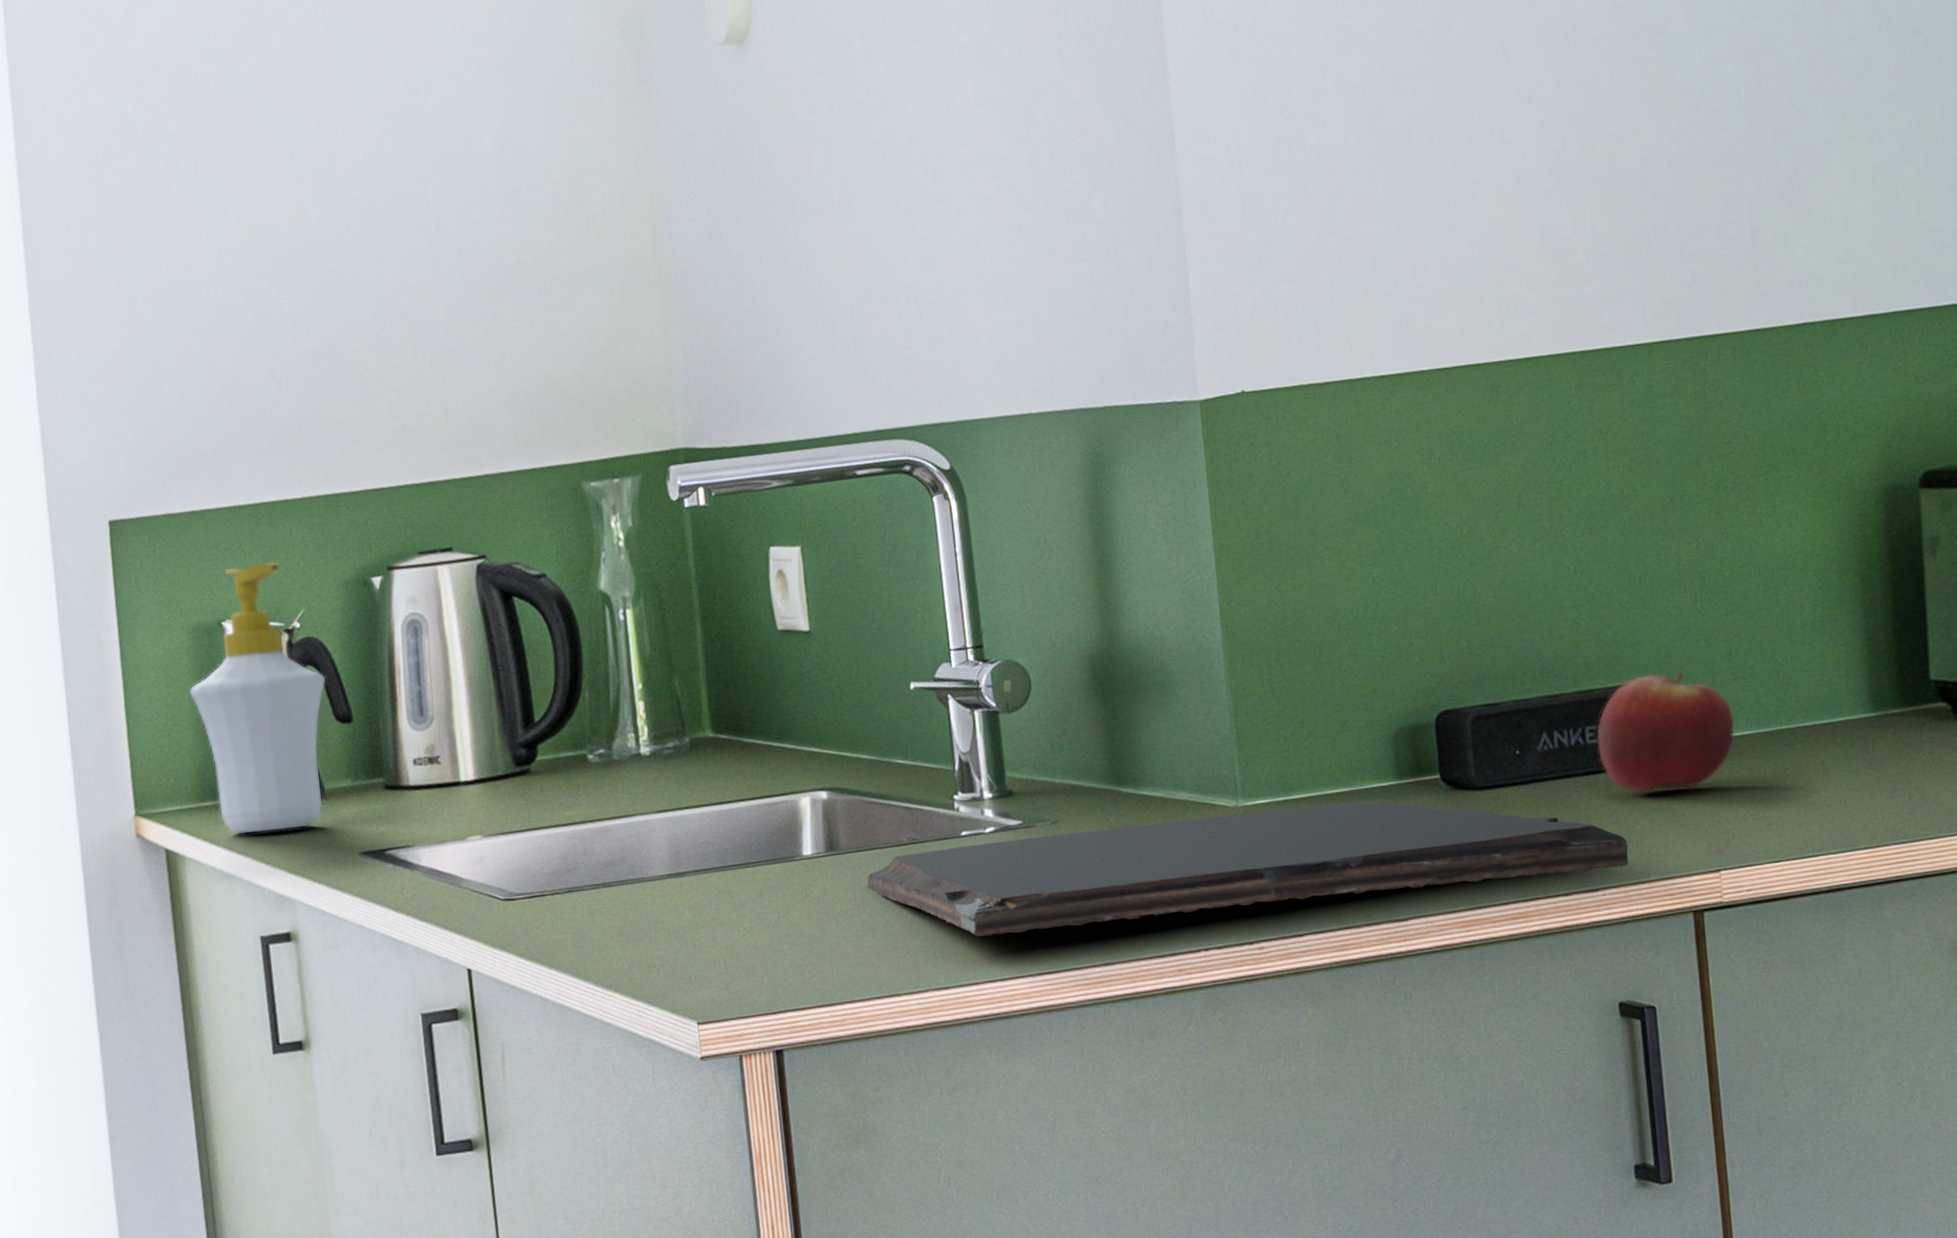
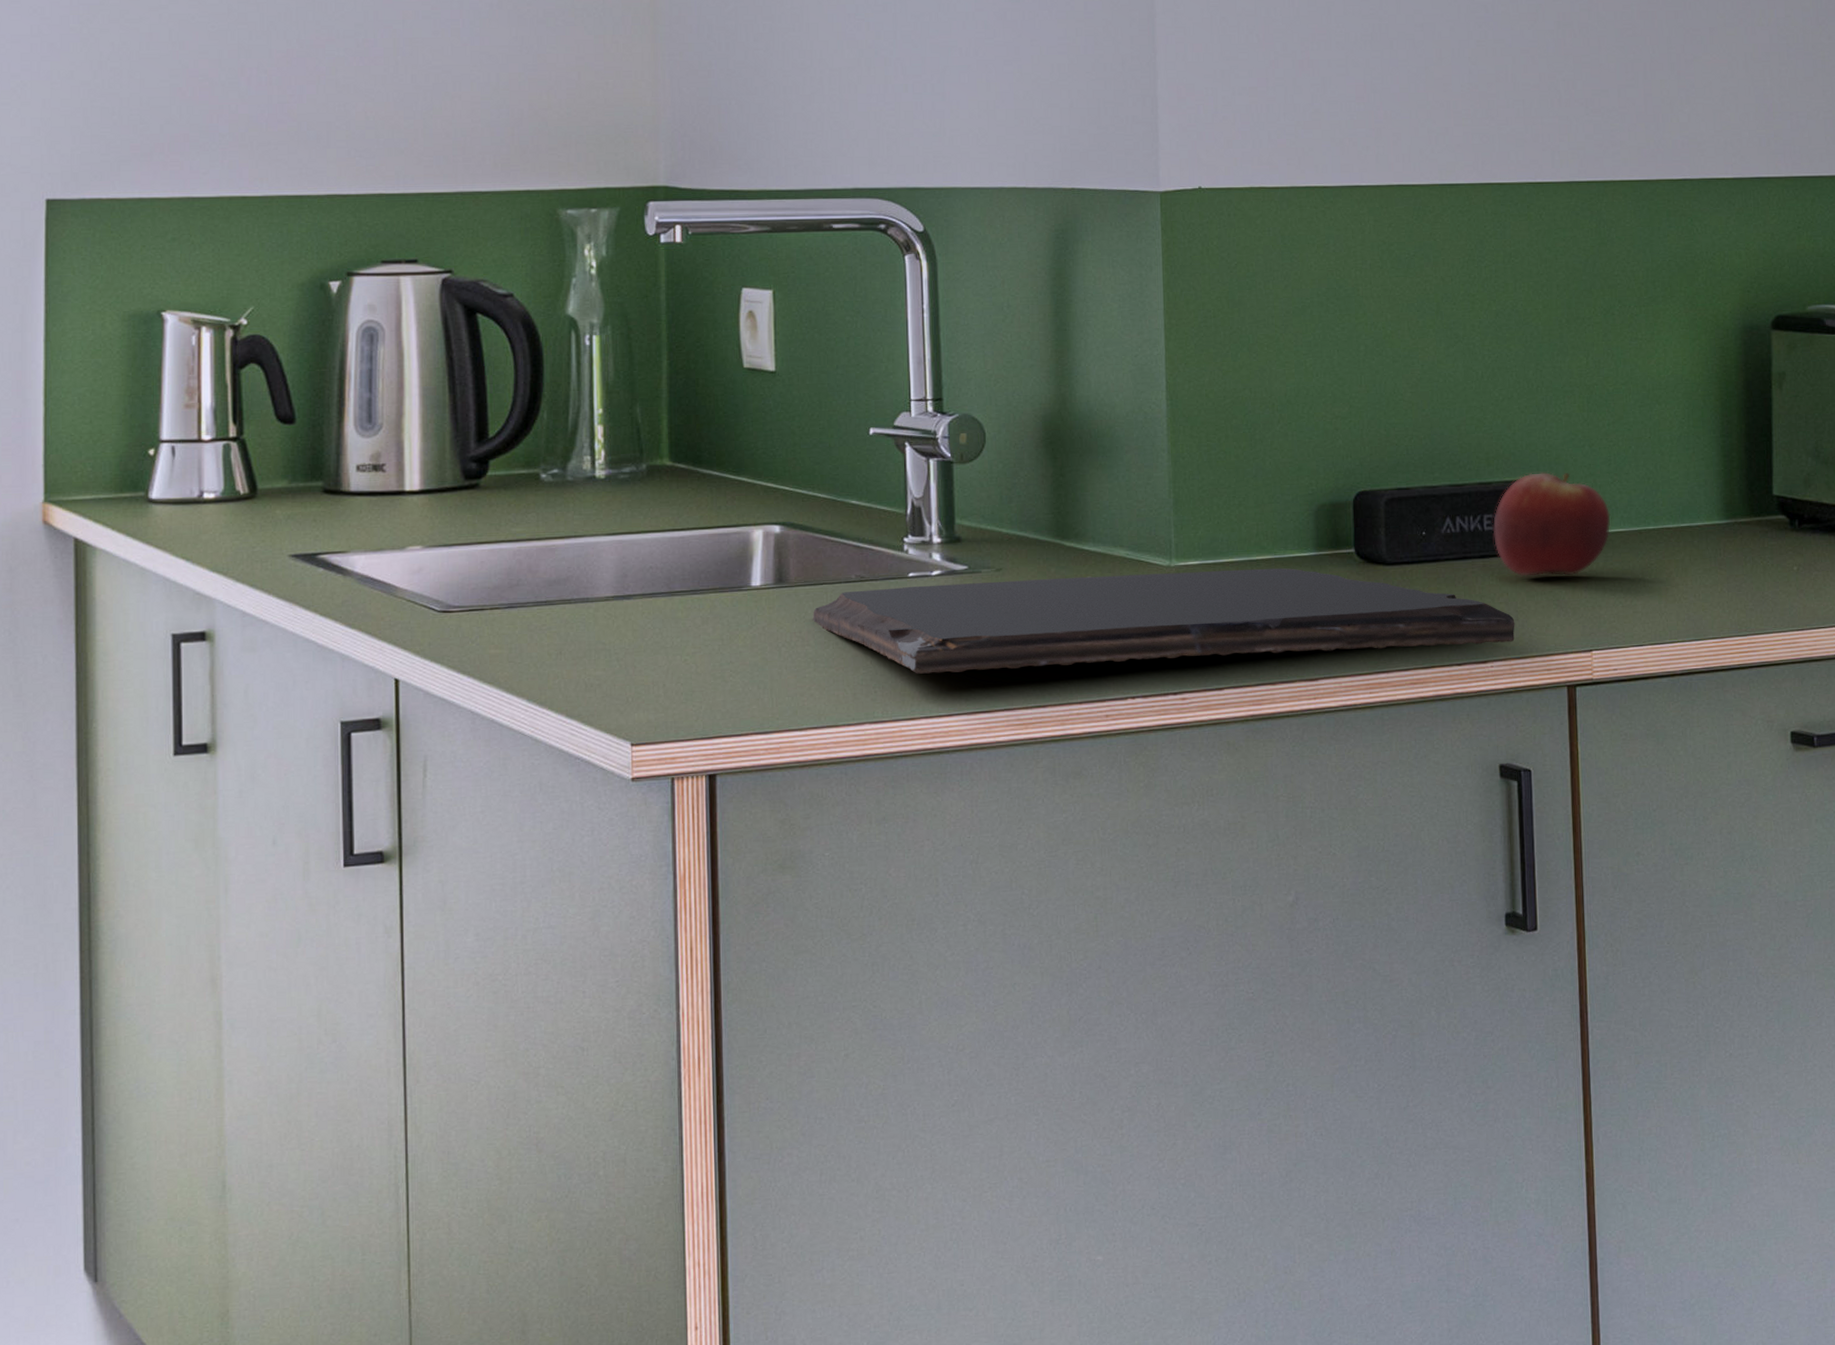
soap bottle: present [189,562,326,834] -> none [118,257,270,529]

